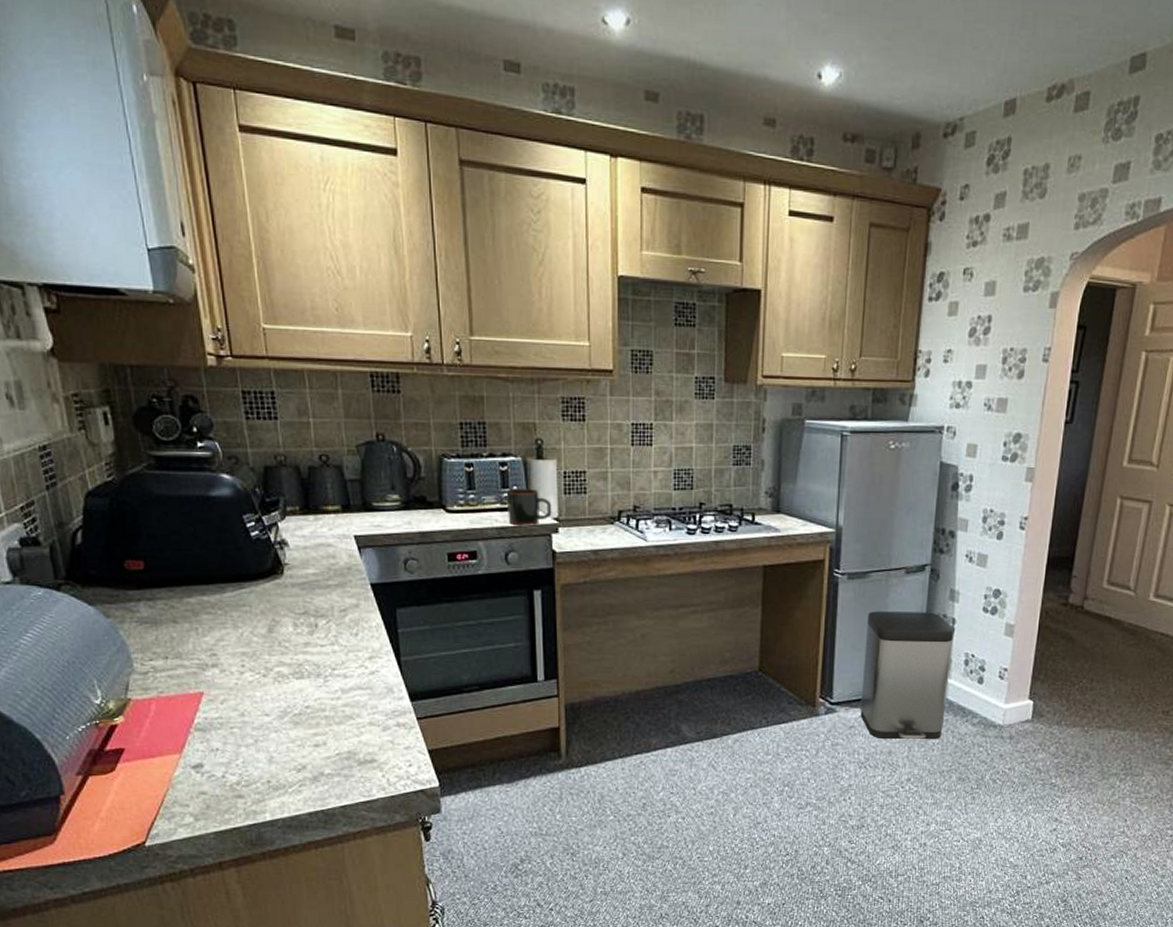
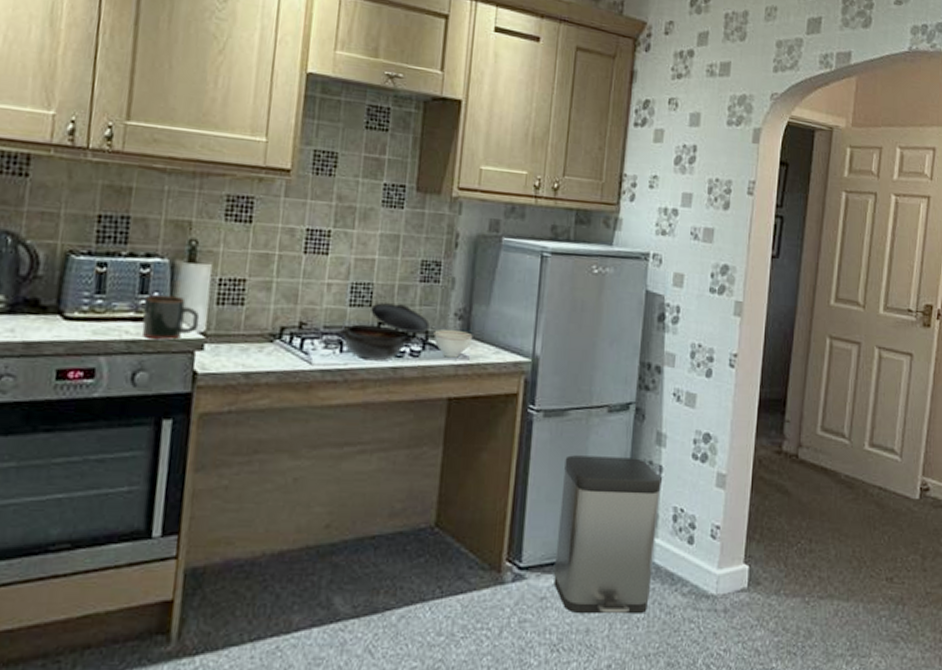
cooking pot: none [667,486,744,536] -> present [338,303,430,361]
bowl: none [748,507,783,531] -> present [433,330,473,358]

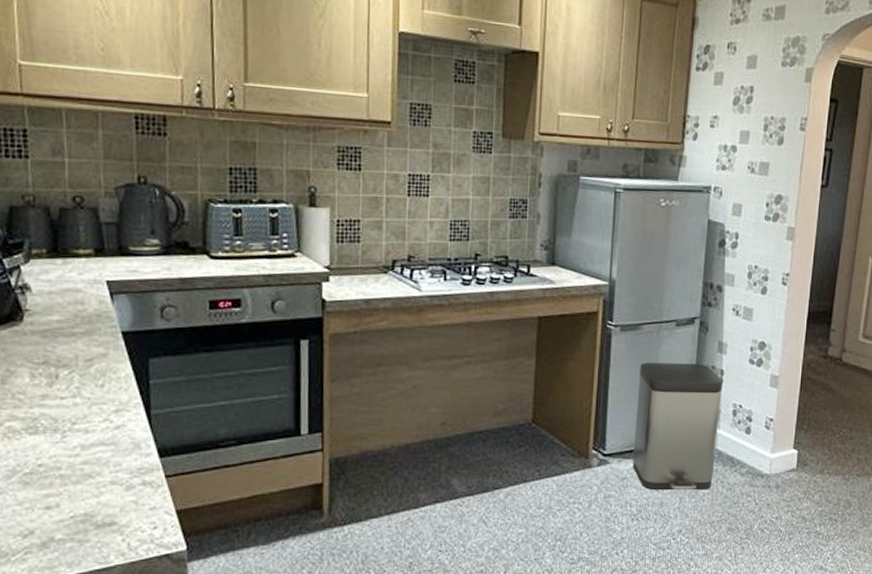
mug: present [141,295,200,340] -> none [275,235,324,273]
cooking pot: present [338,303,430,361] -> none [442,237,520,287]
bowl: present [433,330,473,358] -> none [523,259,557,283]

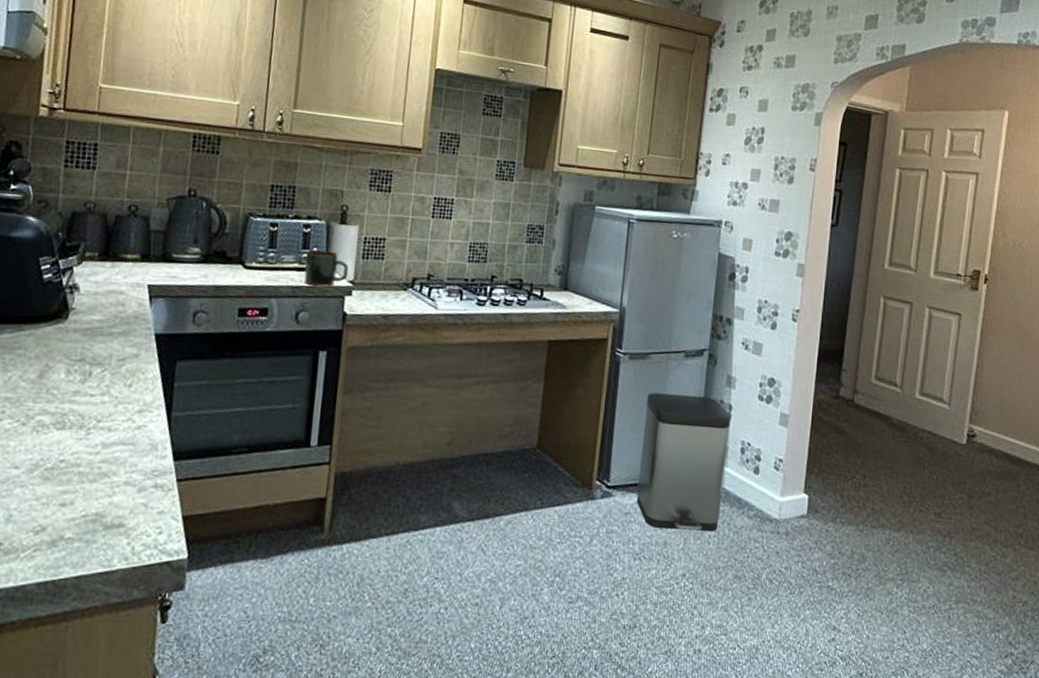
mug: none [275,235,324,273] -> present [304,250,349,286]

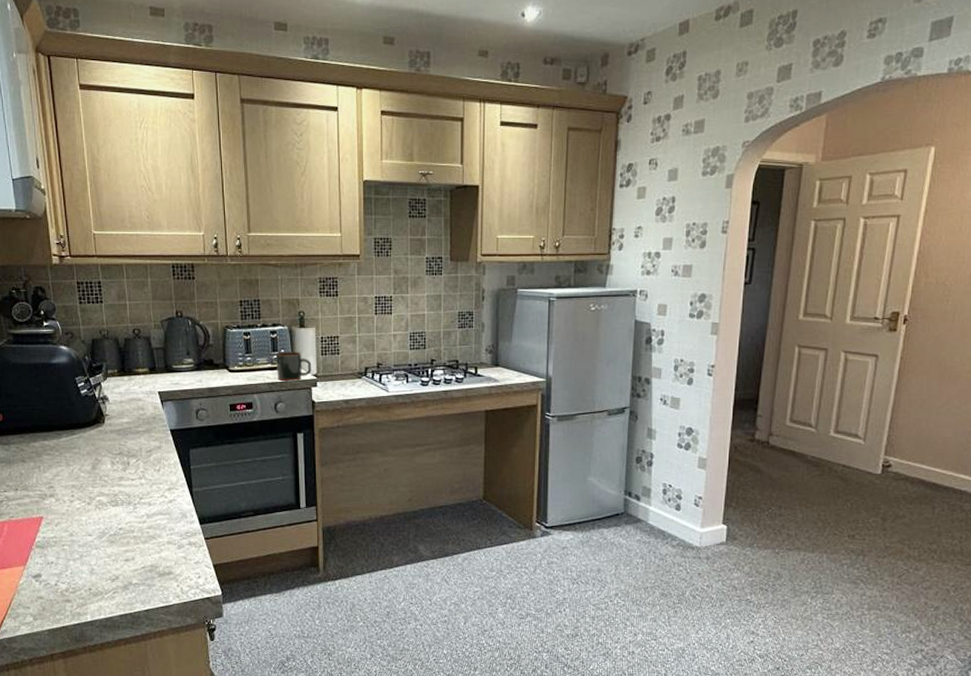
pedal bin: present [636,393,731,531] -> none [572,448,653,559]

